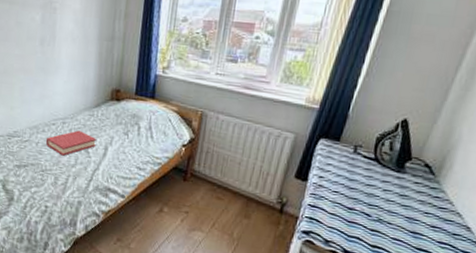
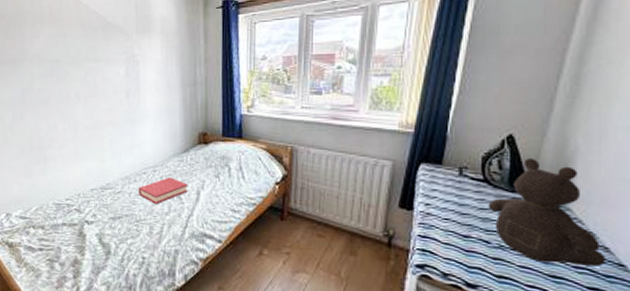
teddy bear: none [374,143,467,243] -> present [488,159,605,267]

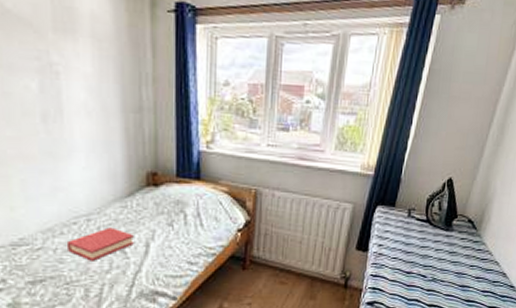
teddy bear: present [488,159,605,267] -> none [427,200,503,290]

